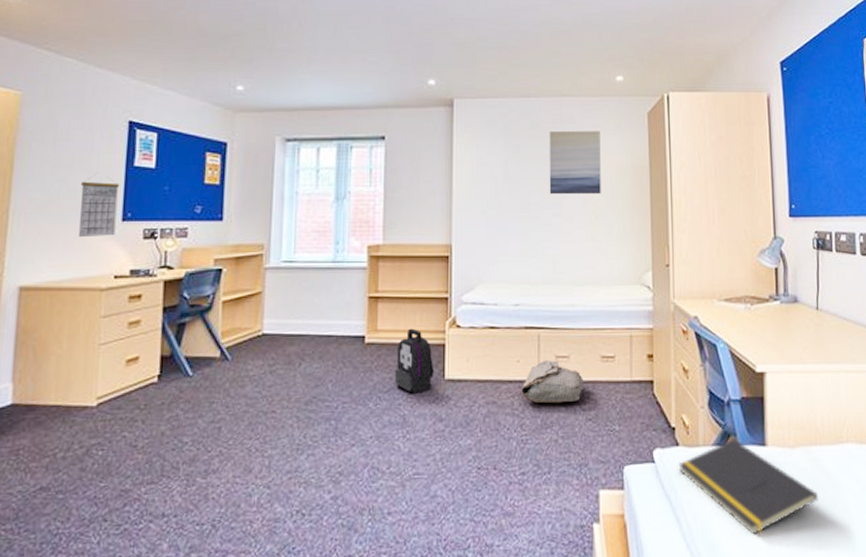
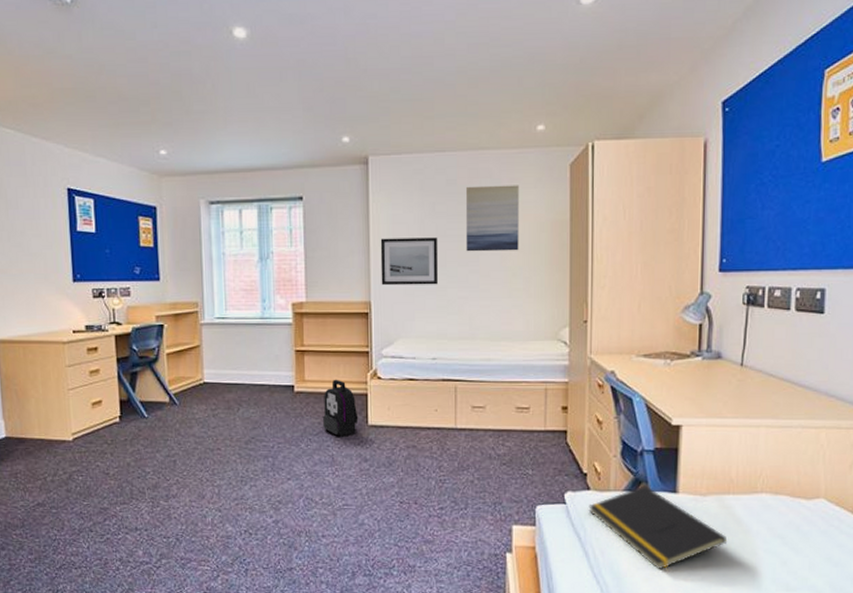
calendar: present [78,178,120,238] -> none [34,243,69,297]
wall art: none [463,180,522,228] -> present [380,237,439,286]
bag: present [521,360,584,403] -> none [439,410,499,449]

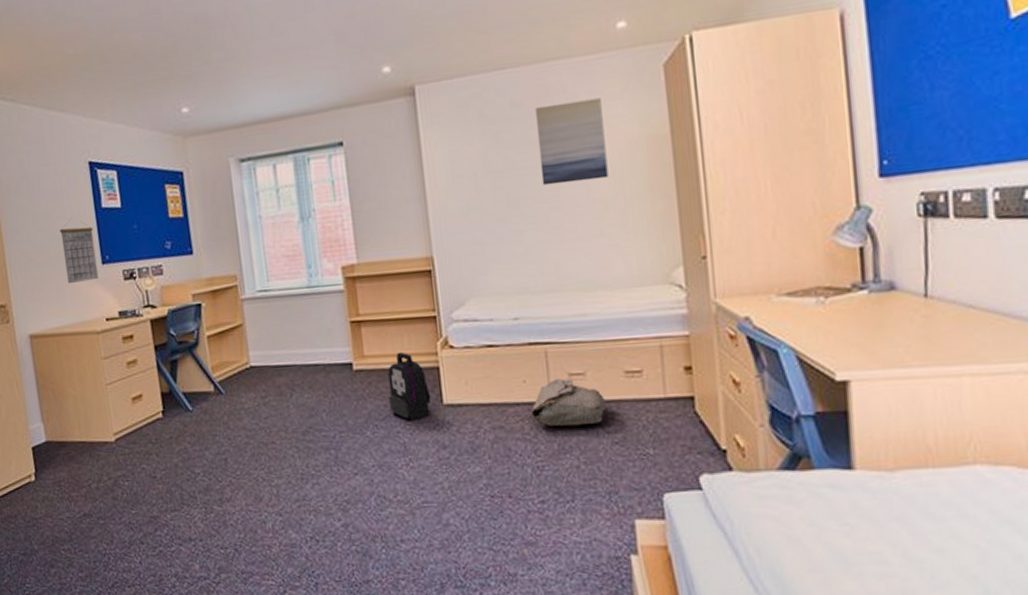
calendar: none [34,243,69,297] -> present [60,224,99,284]
wall art: present [380,237,439,286] -> none [437,172,513,236]
bag: none [439,410,499,449] -> present [531,378,606,426]
notepad: present [588,485,728,570] -> none [733,461,933,572]

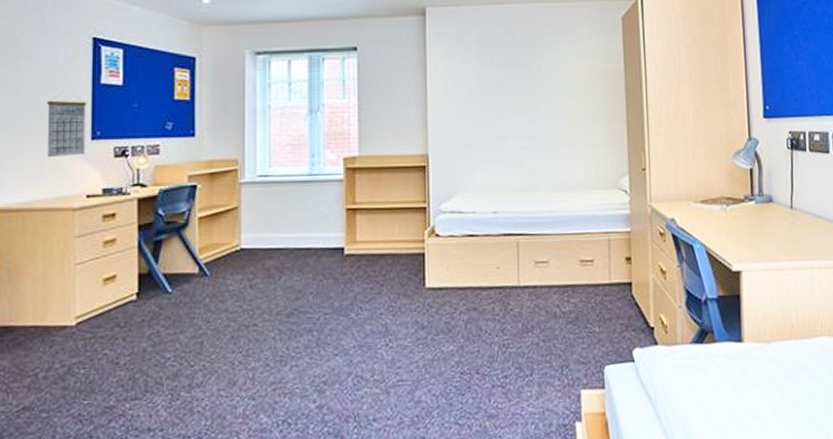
backpack: present [388,351,431,421] -> none [376,238,415,303]
bag: present [531,378,606,426] -> none [501,266,563,308]
wall art: present [534,98,609,186] -> none [523,36,577,102]

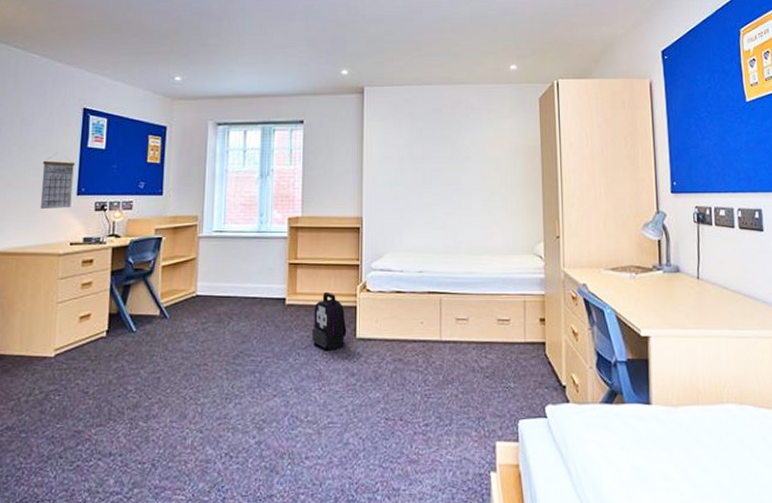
backpack: none [376,238,415,303] -> present [312,291,347,351]

